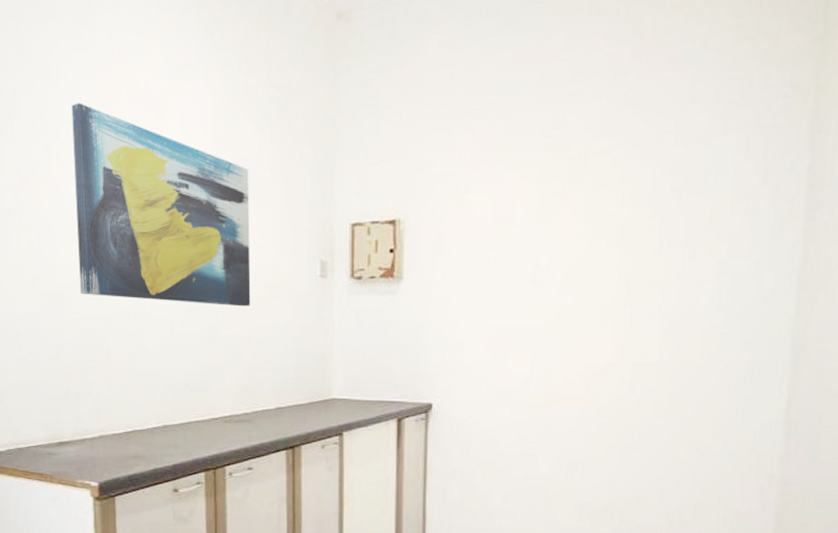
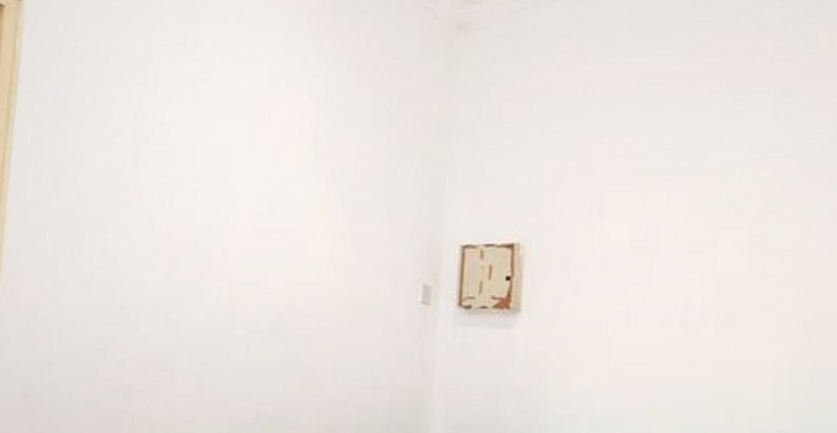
wall art: present [71,102,251,307] -> none [151,108,349,332]

